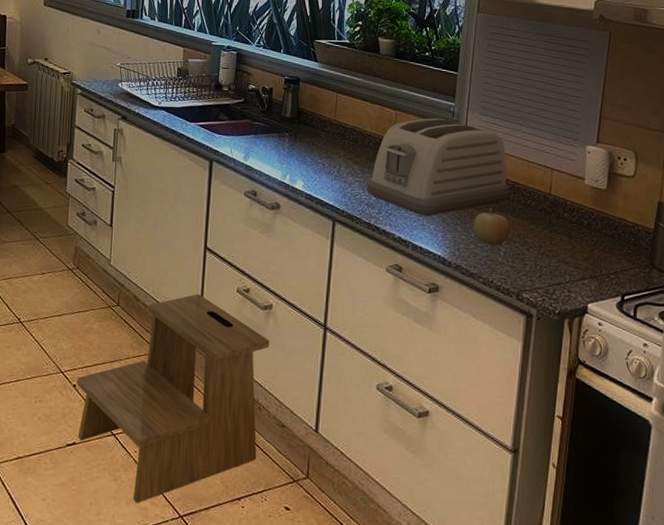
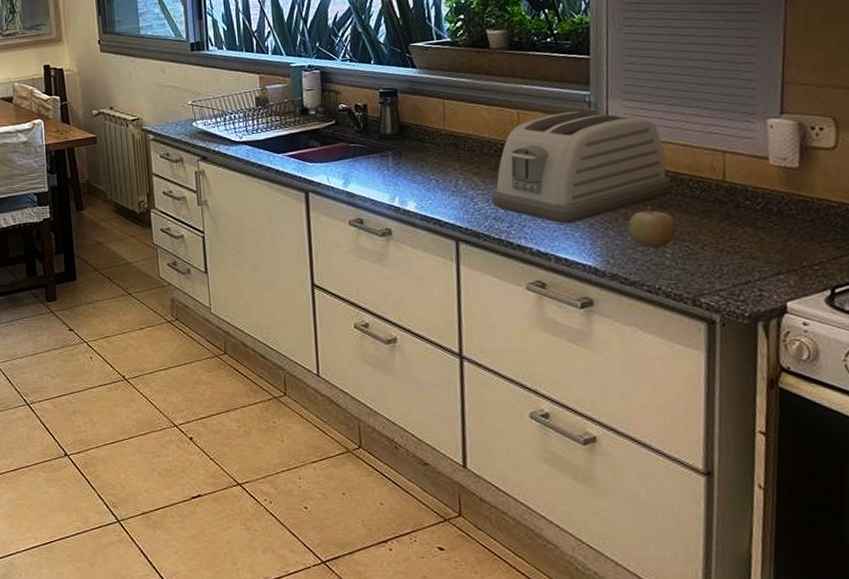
step stool: present [76,294,270,503] -> none [192,334,400,551]

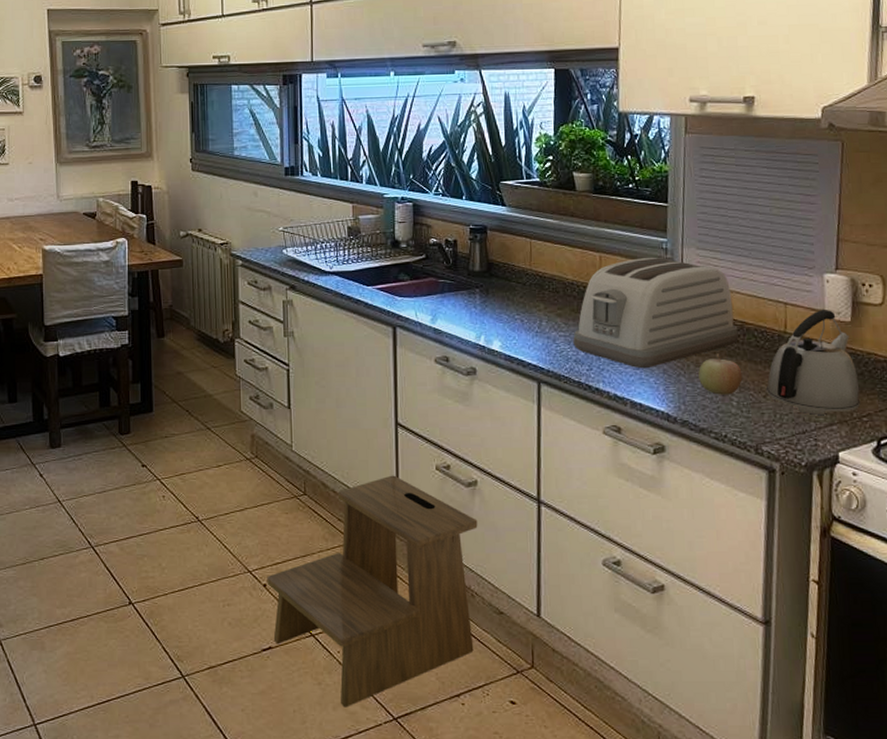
step stool: none [192,334,400,551] -> present [267,475,478,708]
kettle: none [703,155,812,265] -> present [765,309,861,416]

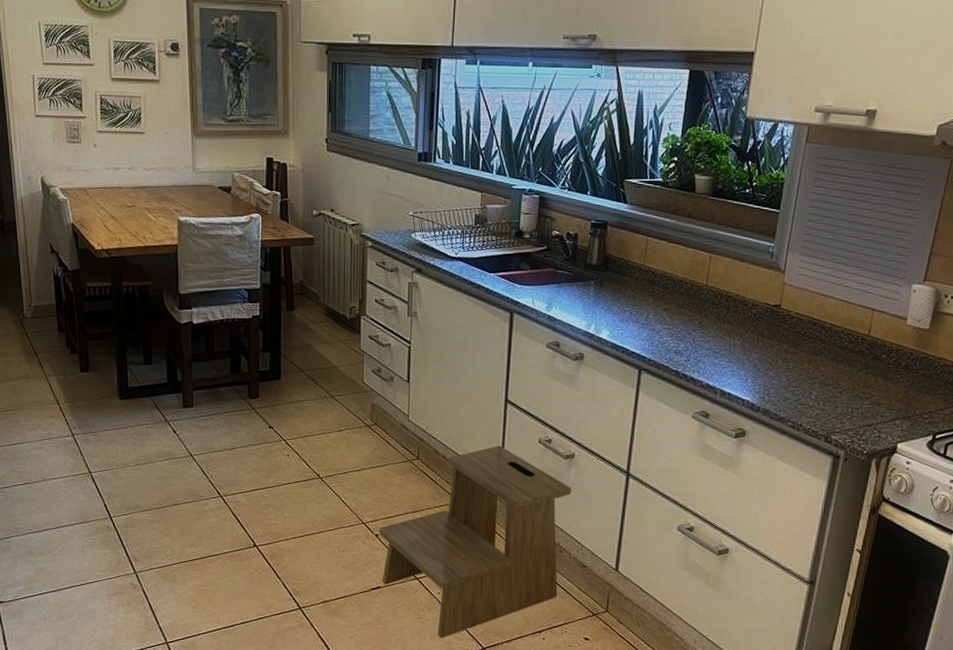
toaster: present [573,257,739,369] -> none [675,260,827,362]
fruit: present [698,353,743,395] -> none [785,352,824,389]
kettle: present [765,309,861,416] -> none [842,316,927,411]

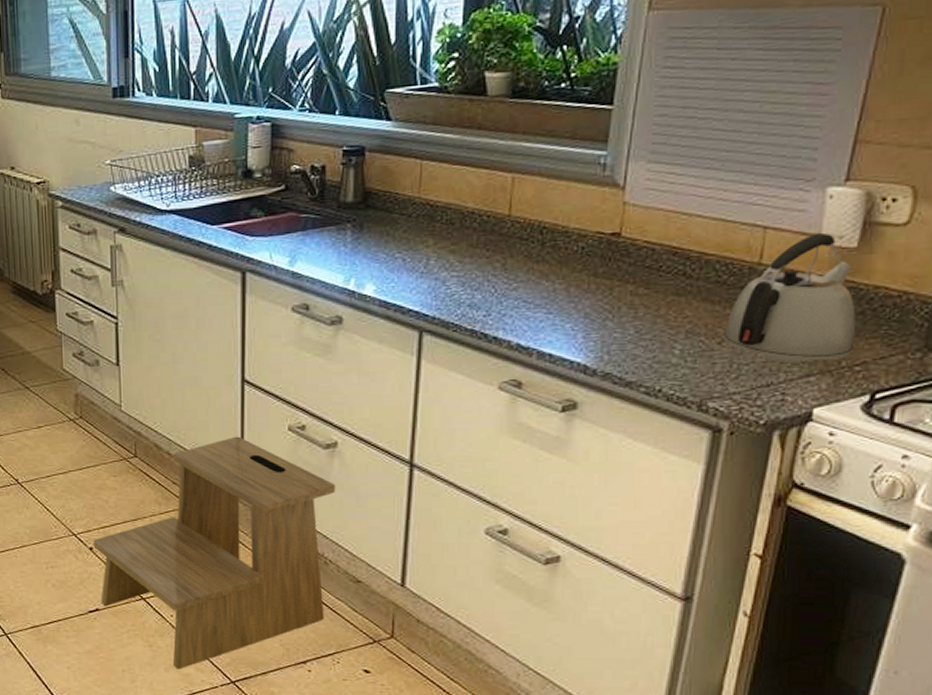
kettle: none [842,316,927,411] -> present [722,232,857,365]

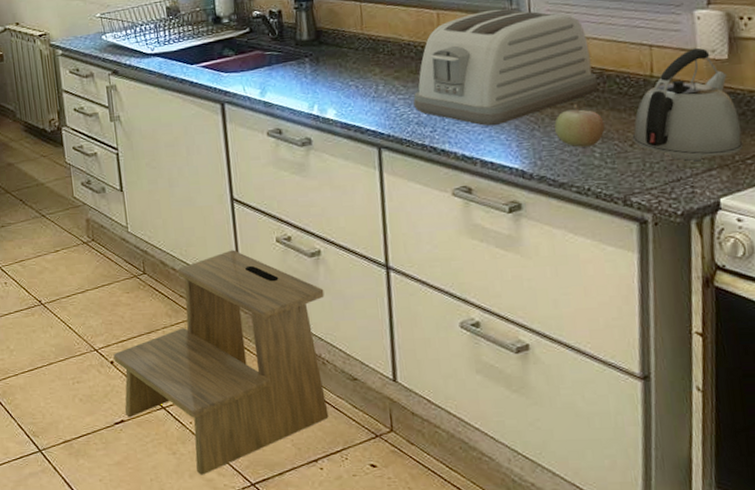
toaster: none [468,175,693,313] -> present [413,9,598,126]
fruit: none [632,292,692,342] -> present [554,104,605,148]

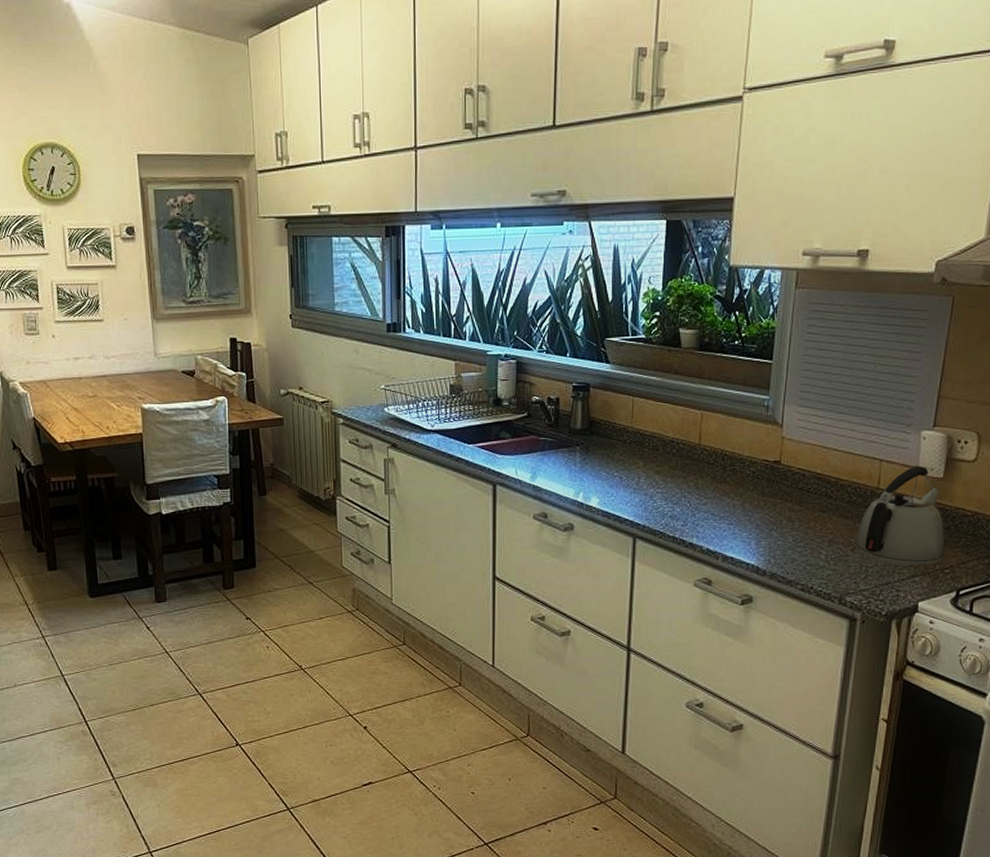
step stool: present [113,250,329,475] -> none [367,626,569,835]
toaster: present [413,9,598,126] -> none [670,414,832,524]
fruit: present [554,104,605,148] -> none [790,509,833,549]

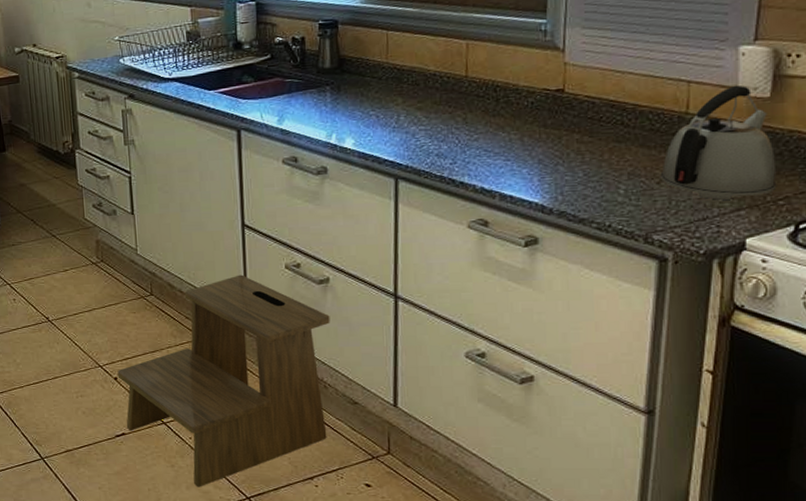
step stool: none [367,626,569,835] -> present [117,274,330,487]

